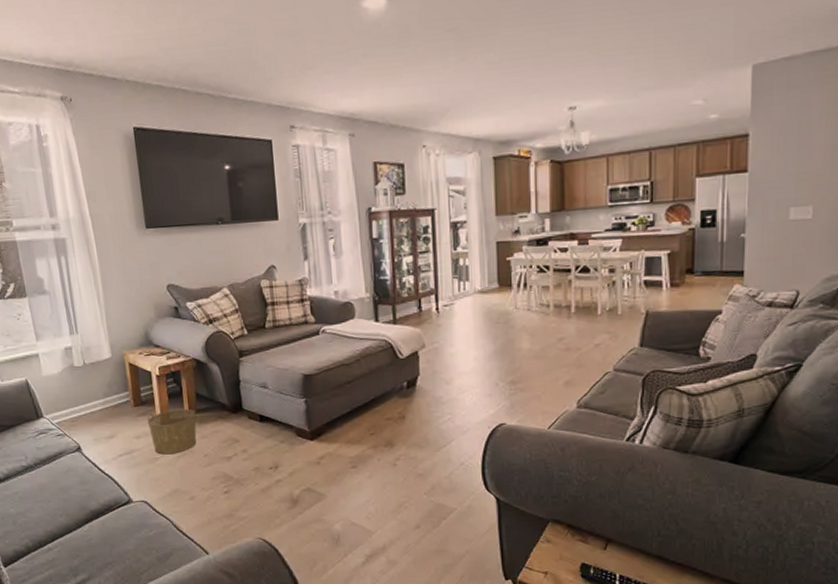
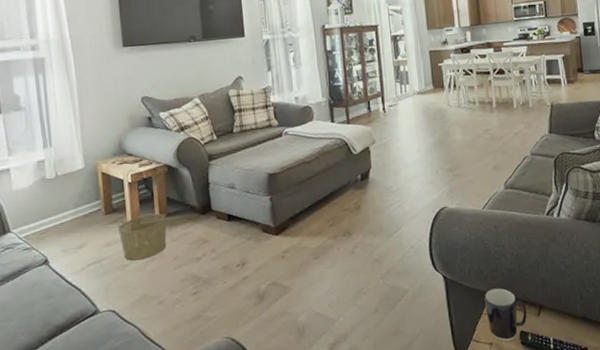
mug: none [542,516,591,573] -> present [484,287,527,342]

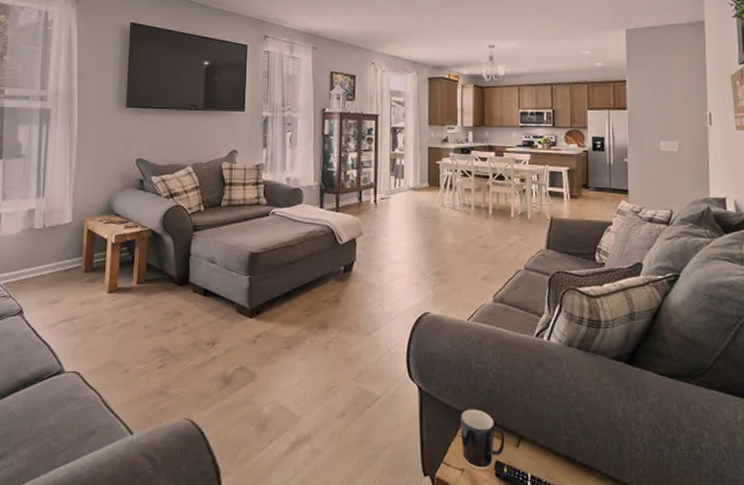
basket: present [118,213,167,261] -> none [95,277,144,324]

